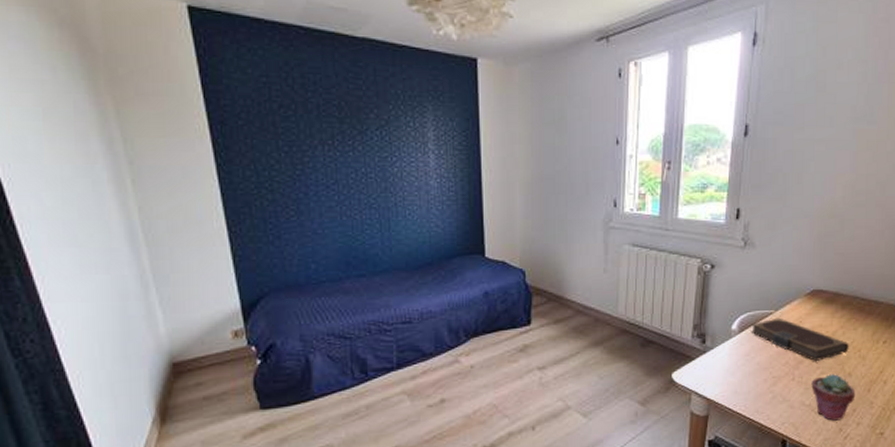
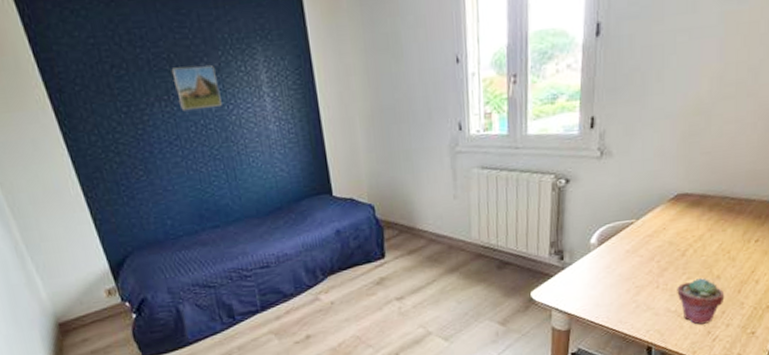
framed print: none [340,115,386,158] -> present [171,66,222,112]
notebook: present [750,317,849,361] -> none [610,226,717,267]

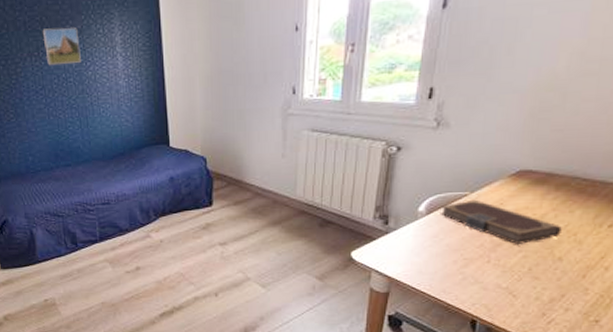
notebook: none [610,226,717,267] -> present [440,199,562,244]
potted succulent: present [677,278,725,325] -> none [510,258,566,305]

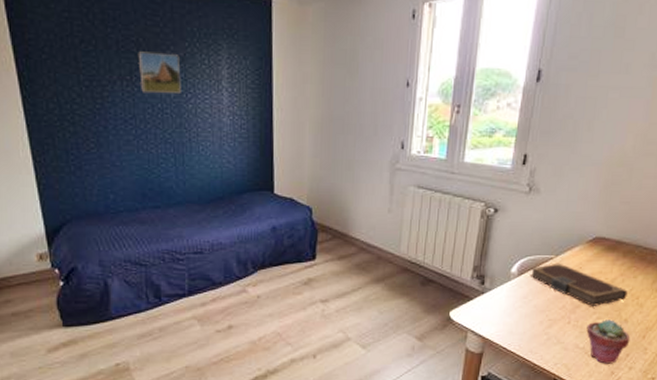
potted succulent: none [510,258,566,305] -> present [586,319,631,364]

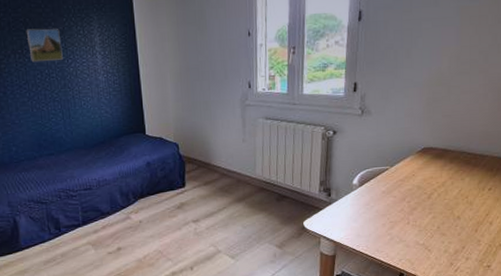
notebook: present [529,263,628,306] -> none [369,172,457,207]
potted succulent: present [586,319,631,364] -> none [424,217,464,257]

